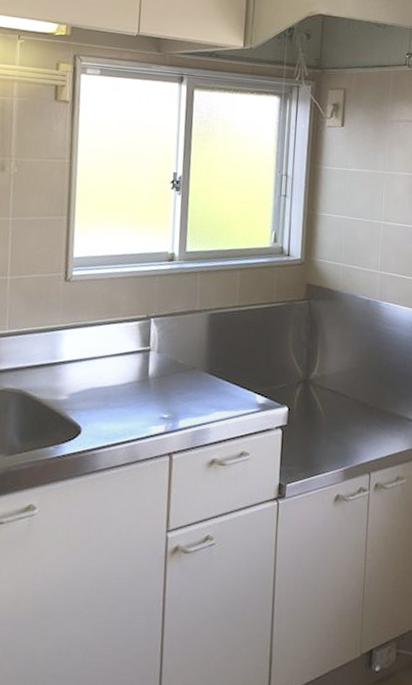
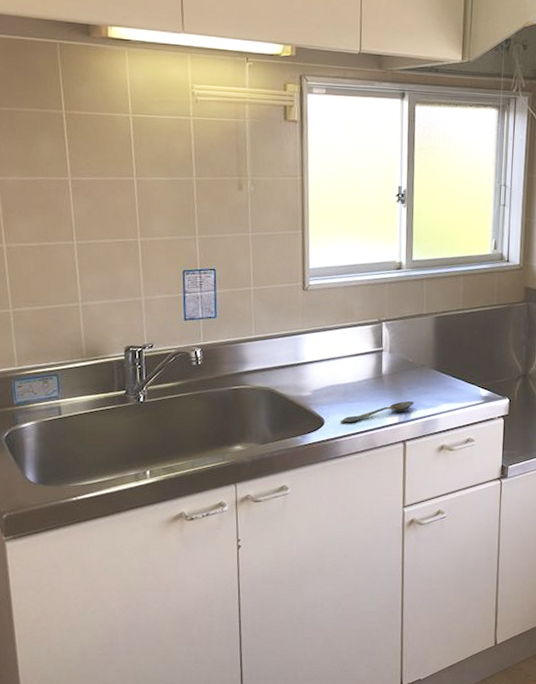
spoon: none [99,408,183,432] -> present [340,401,414,423]

